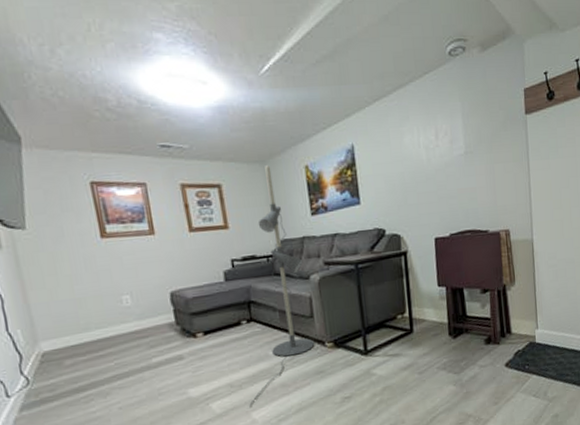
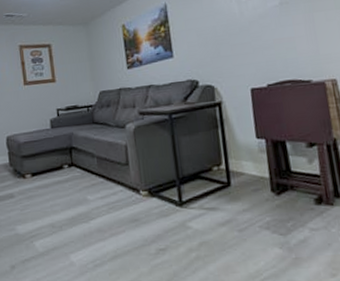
floor lamp: present [249,165,315,406] -> none [68,26,130,248]

